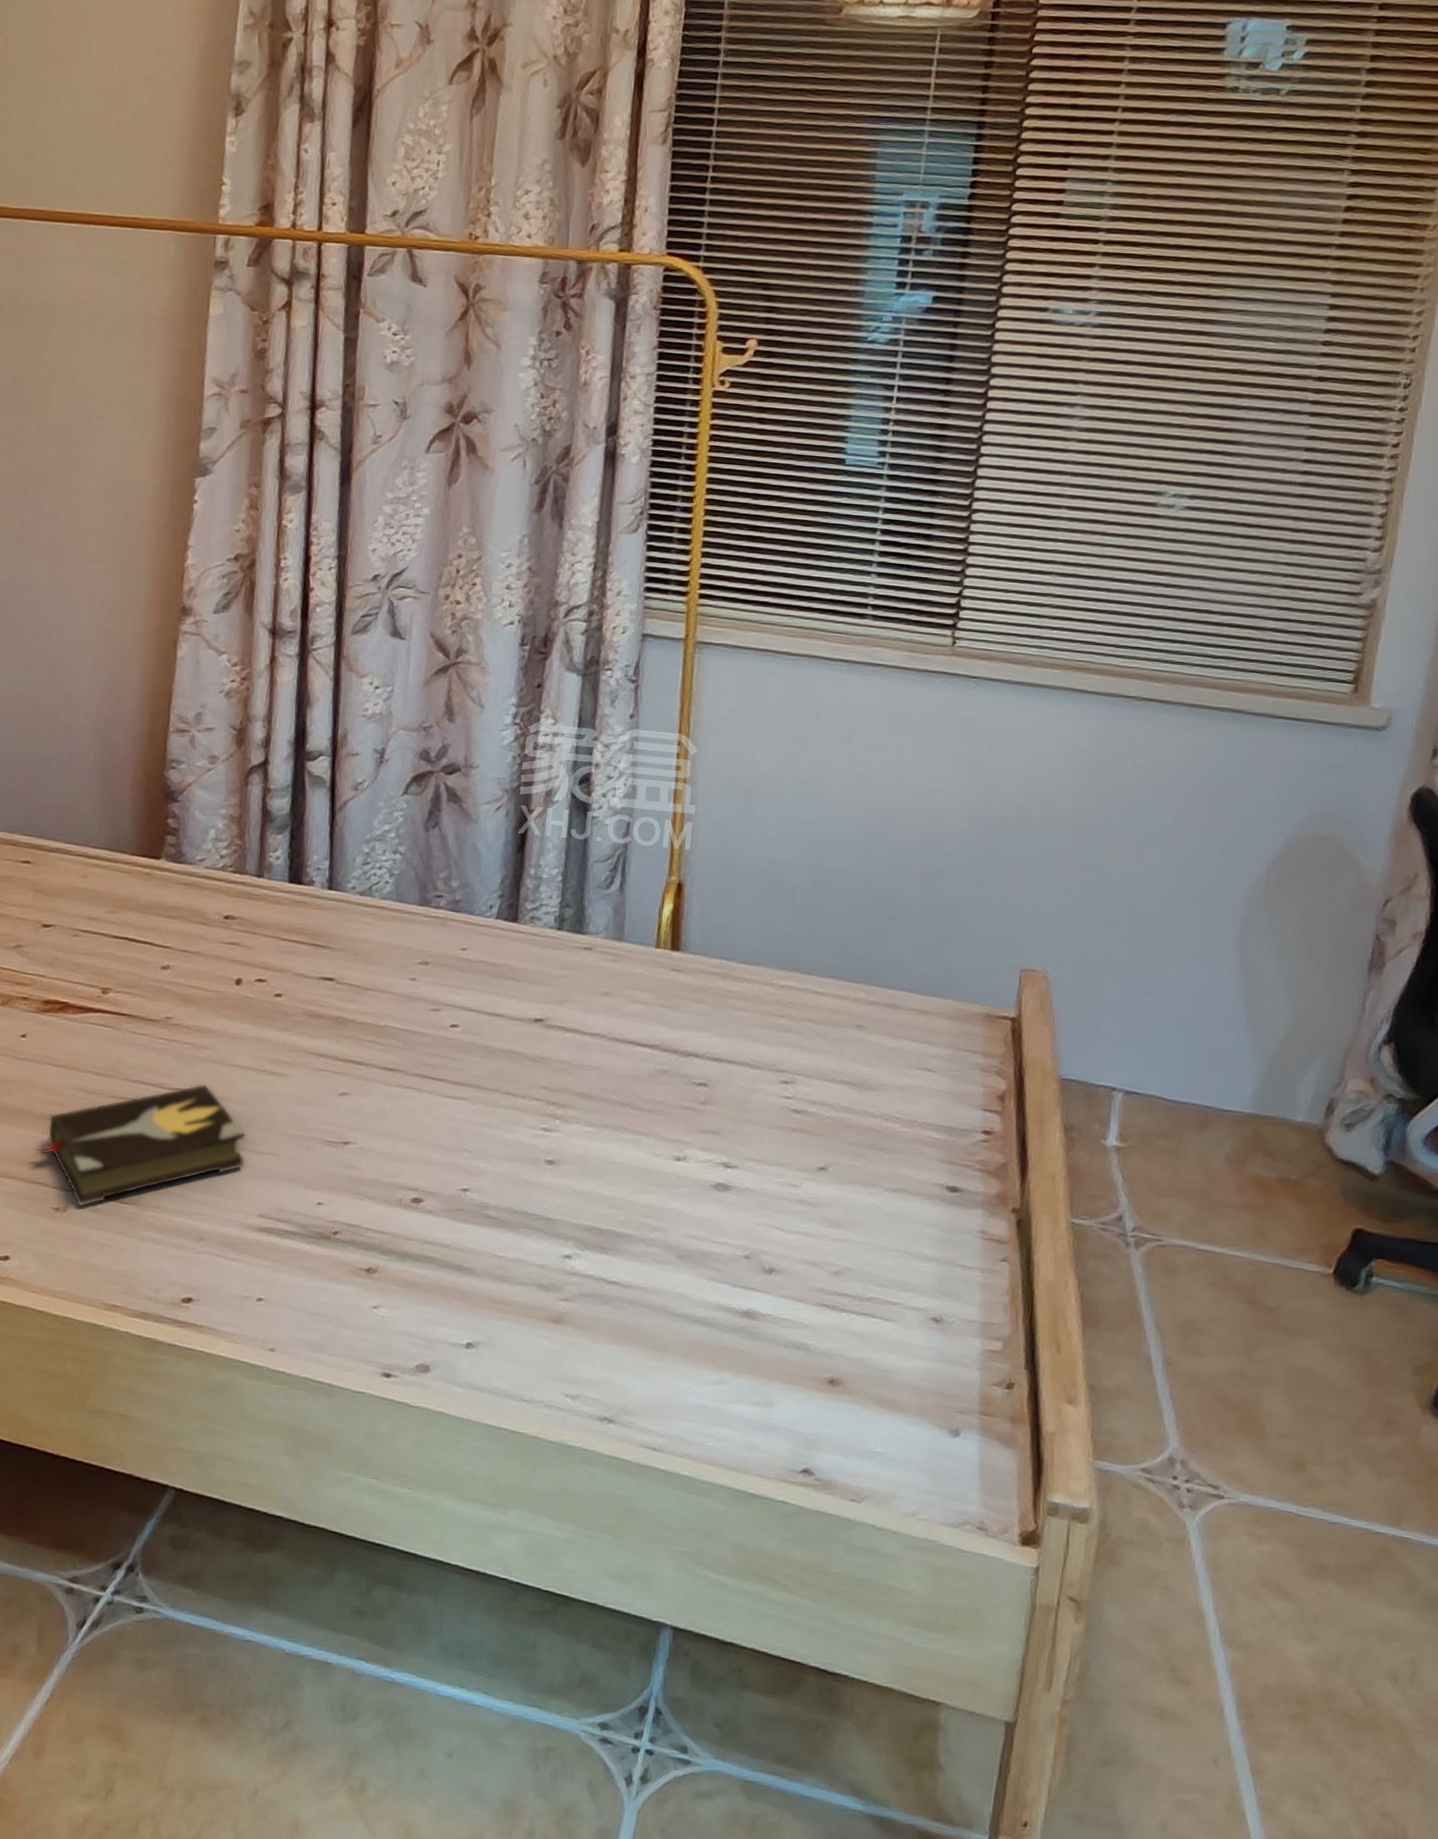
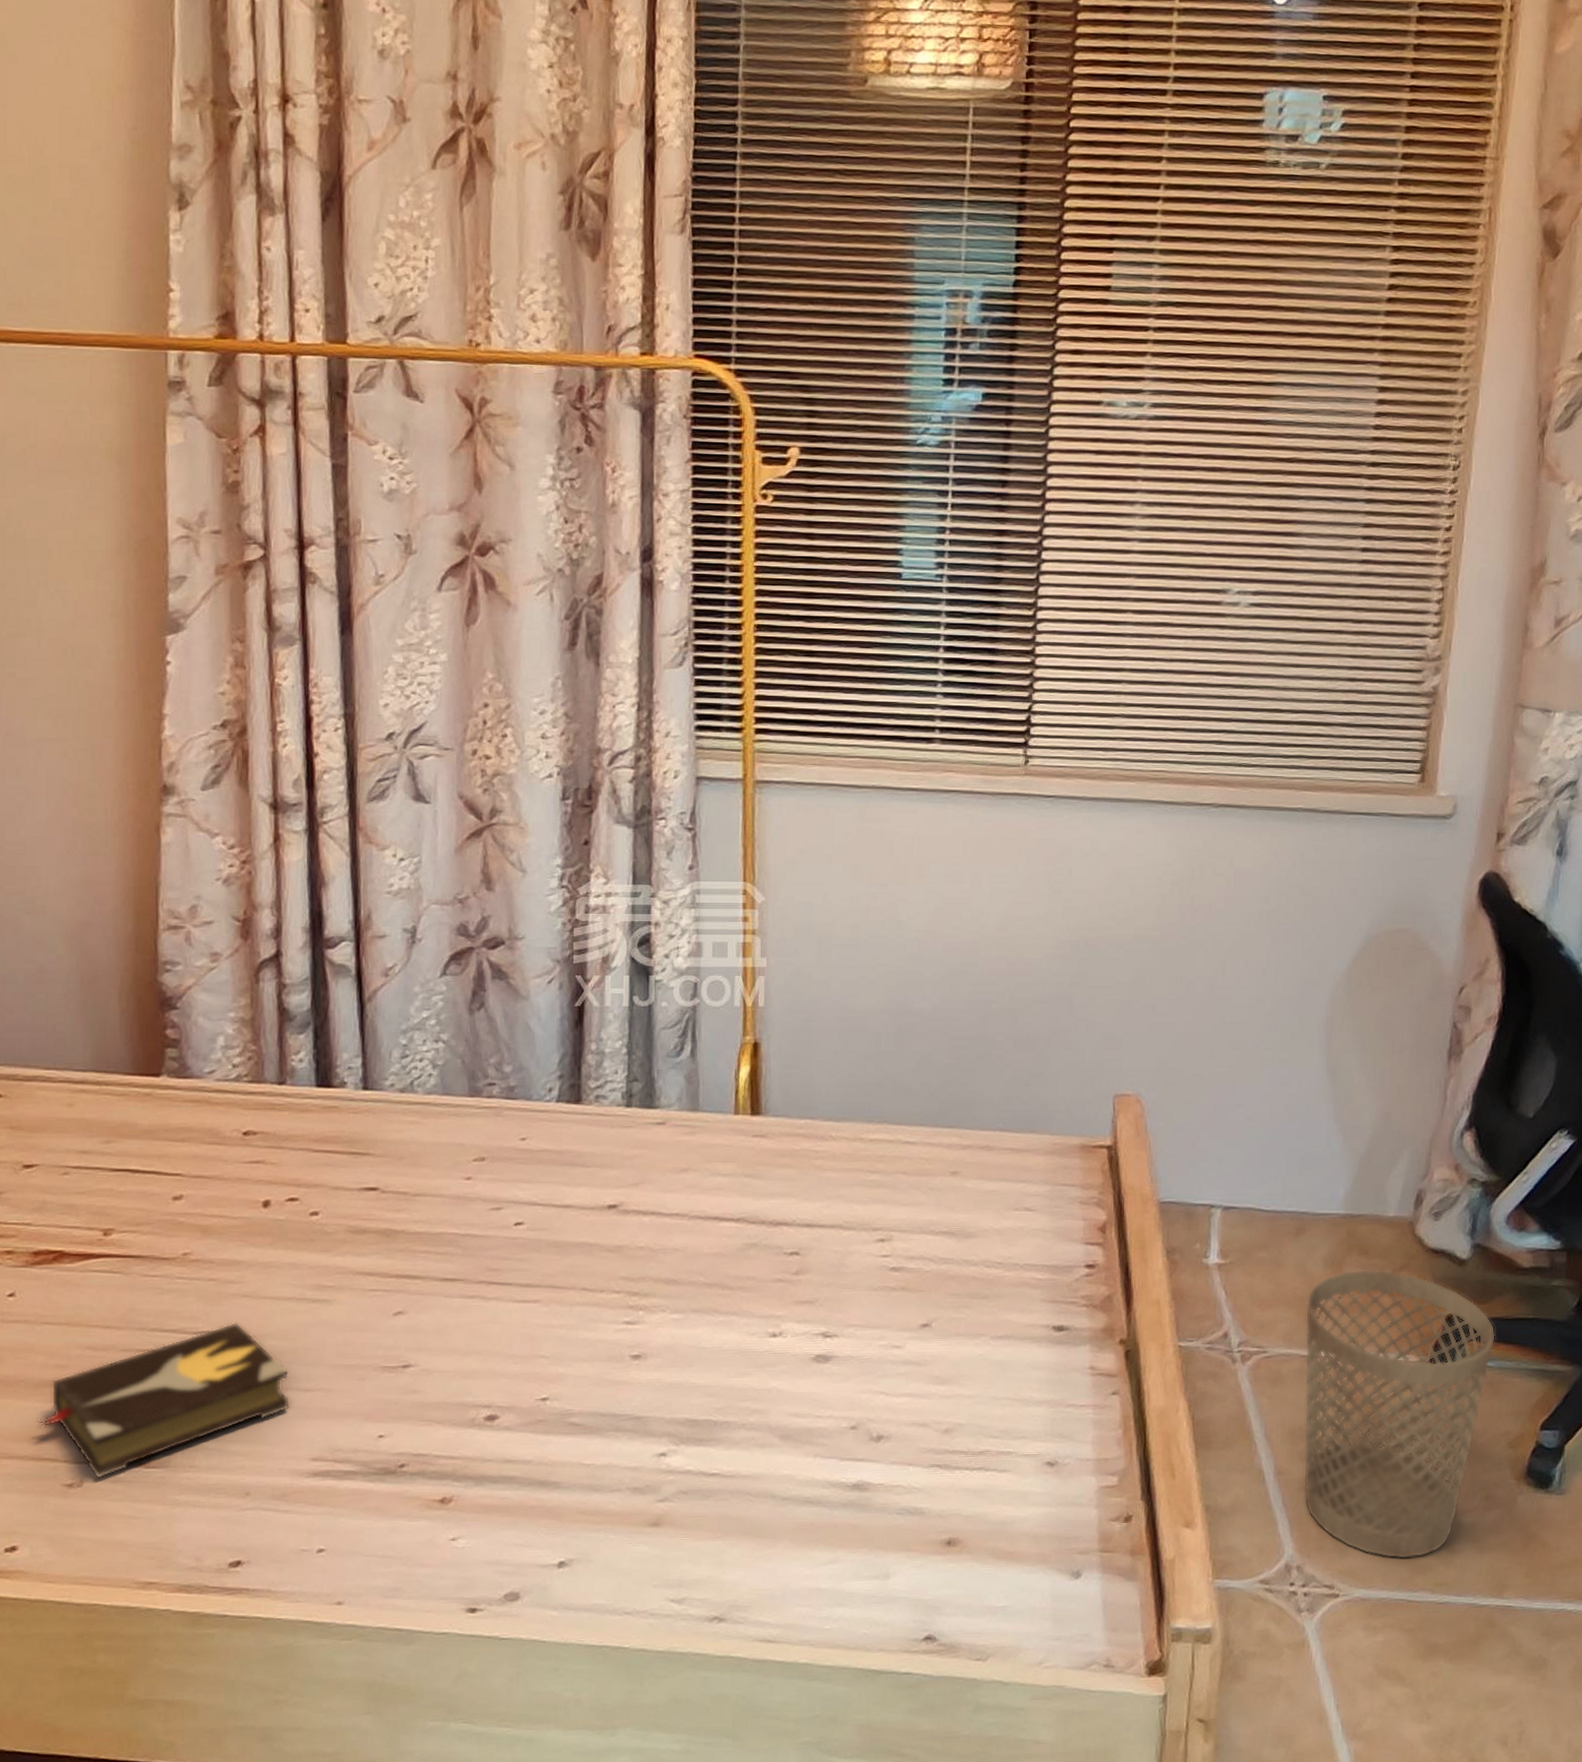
wastebasket: none [1192,1170,1407,1473] -> present [1303,1269,1496,1560]

